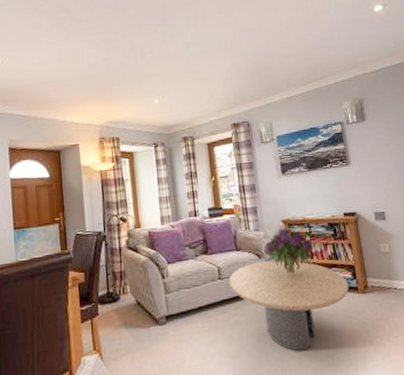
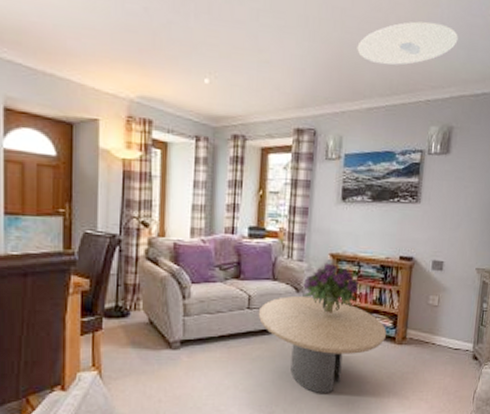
ceiling light: none [269,24,349,64] -> present [357,21,458,66]

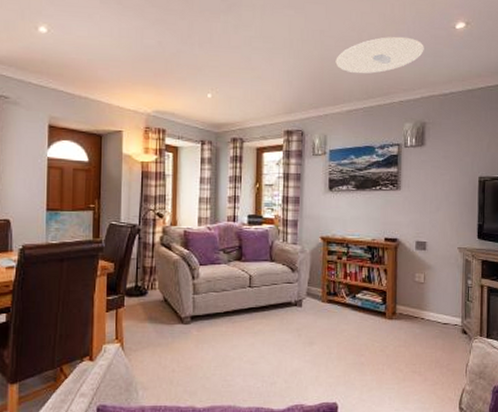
coffee table: present [258,296,387,393] -> none [258,276,378,365]
bouquet: present [301,262,359,313] -> none [296,245,349,291]

